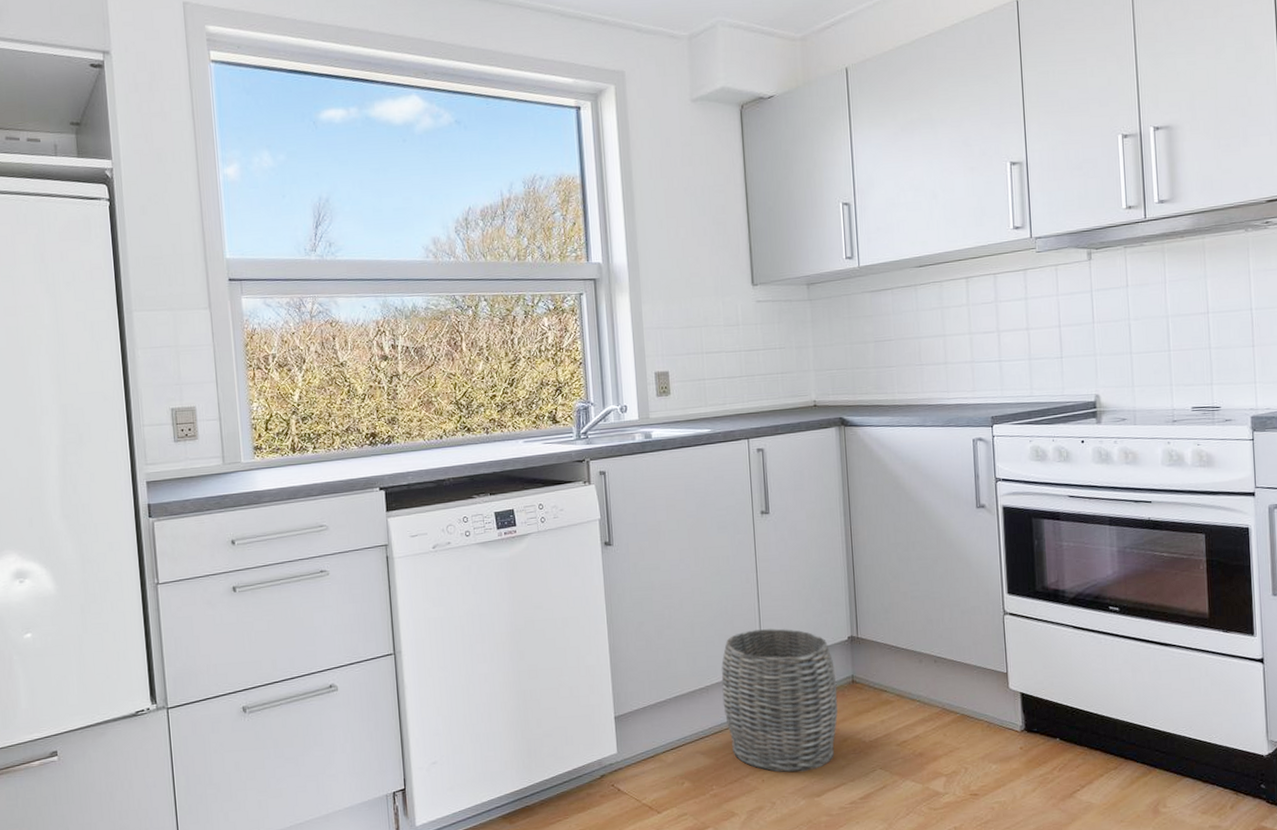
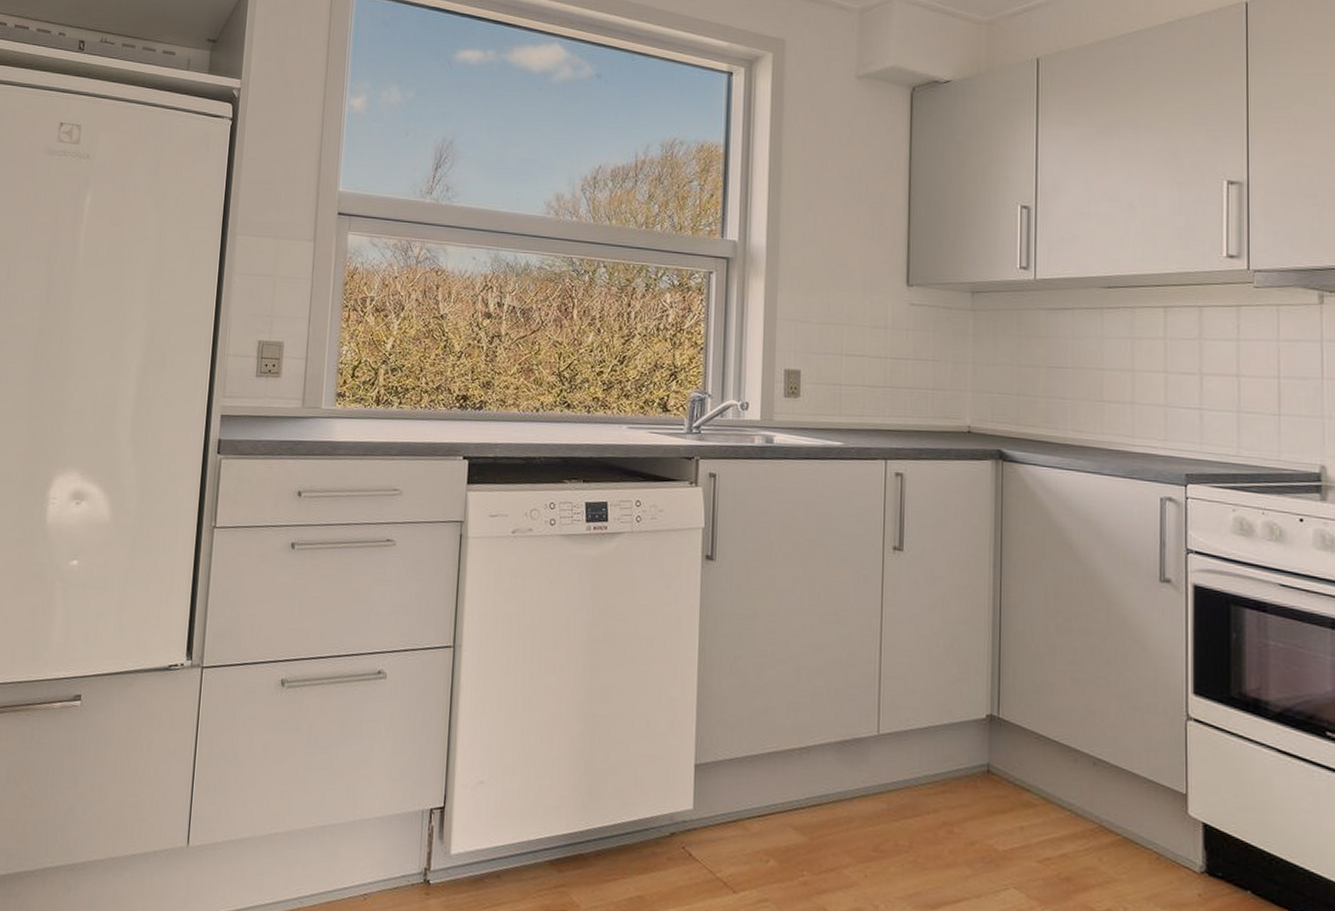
woven basket: present [721,628,838,773] -> none [826,687,968,874]

